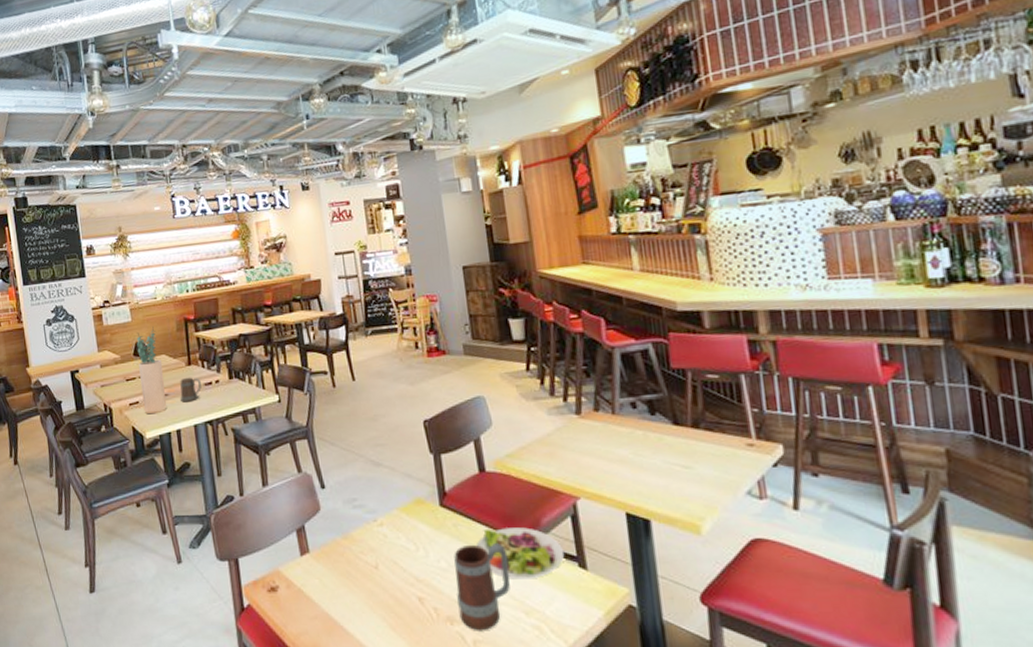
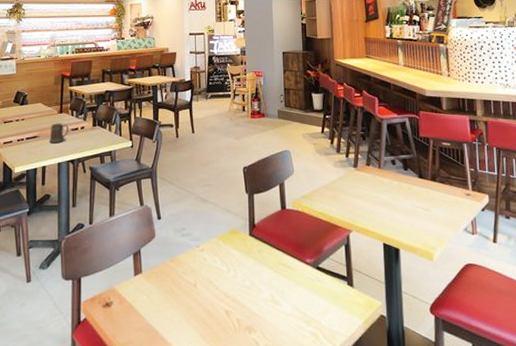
vase: present [136,327,168,415] -> none [16,80,38,152]
beer mug: present [453,543,510,631] -> none [255,266,297,338]
salad plate: present [475,527,565,580] -> none [273,253,338,295]

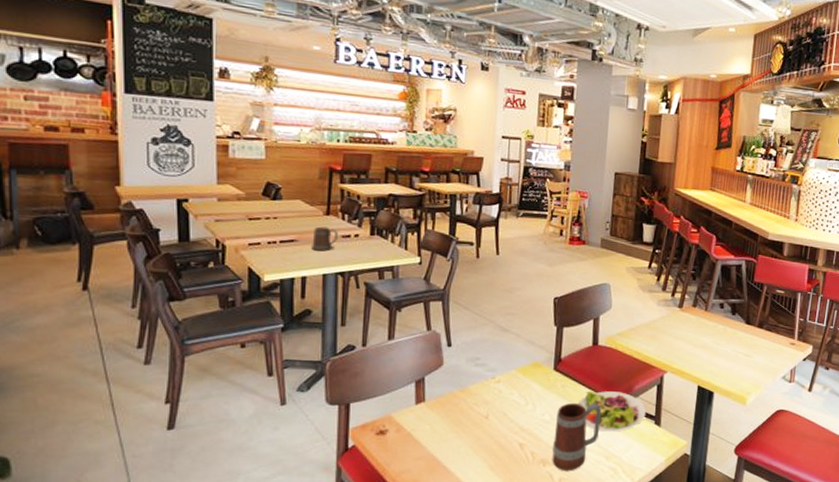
beer mug: none [255,266,297,338] -> present [552,402,602,471]
salad plate: none [273,253,338,295] -> present [577,391,647,432]

